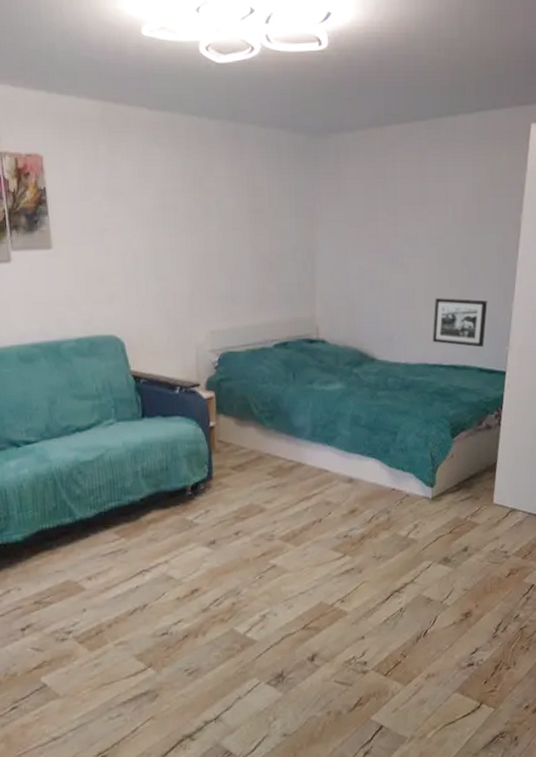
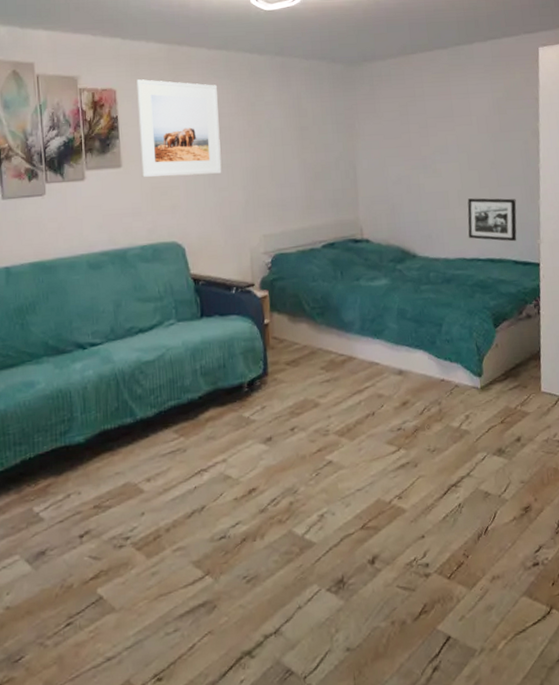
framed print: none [65,144,165,262] -> present [135,79,222,178]

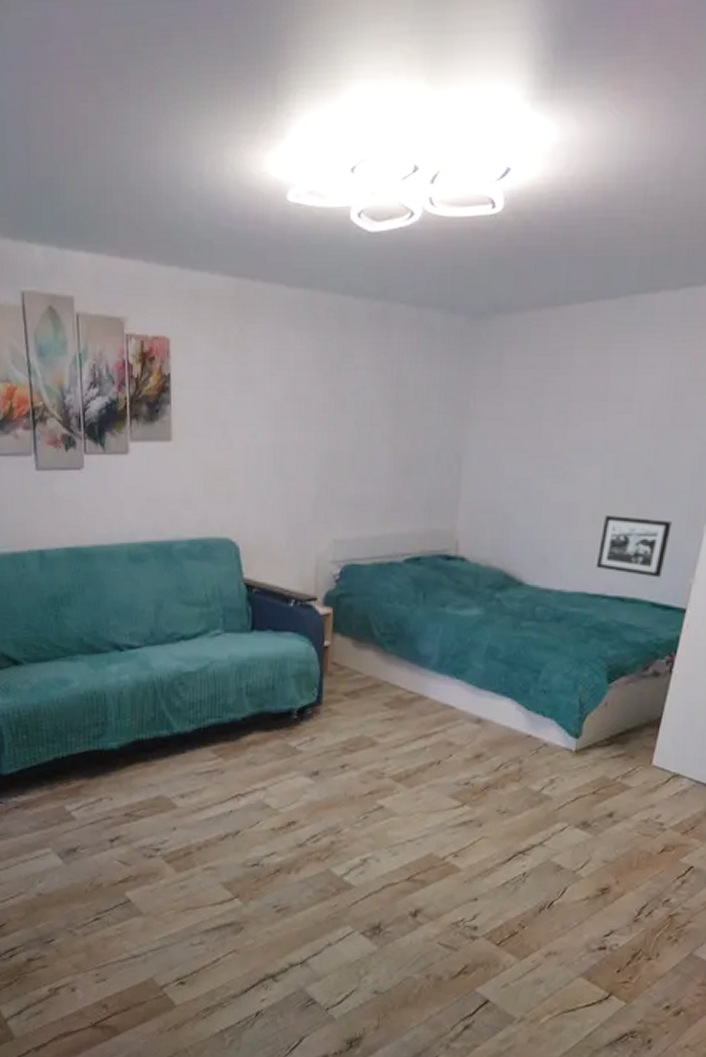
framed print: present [135,79,222,178] -> none [194,326,295,457]

